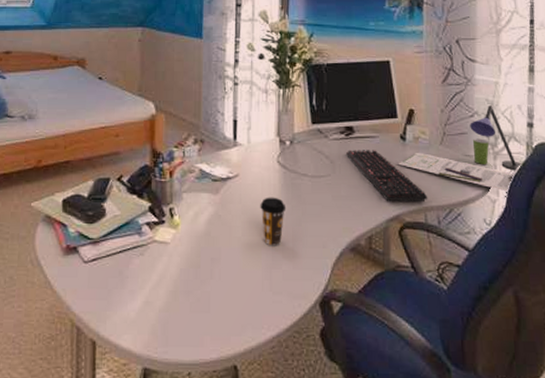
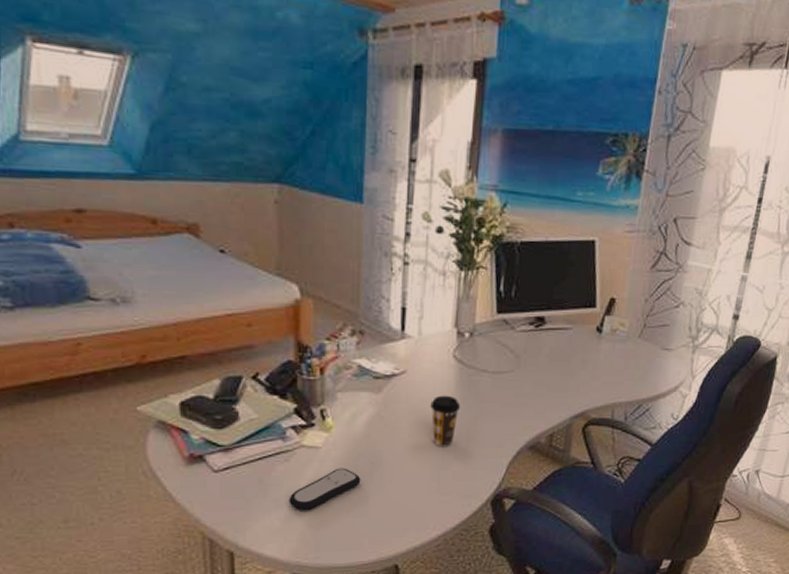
remote control: none [142,263,203,304] -> present [288,468,361,511]
keyboard: present [345,150,428,201] -> none [533,343,618,397]
desk lamp: present [398,106,522,192] -> none [590,295,720,386]

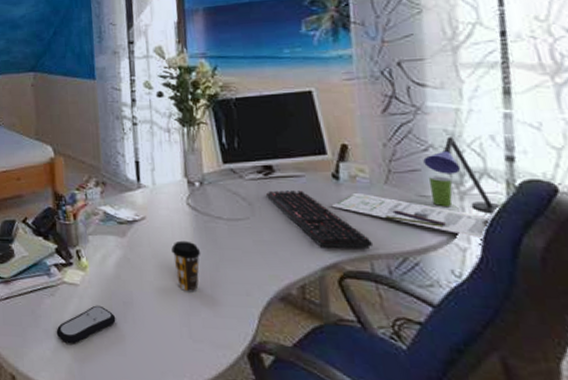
keyboard: none [533,343,618,397] -> present [265,190,374,248]
desk lamp: none [590,295,720,386] -> present [331,137,502,239]

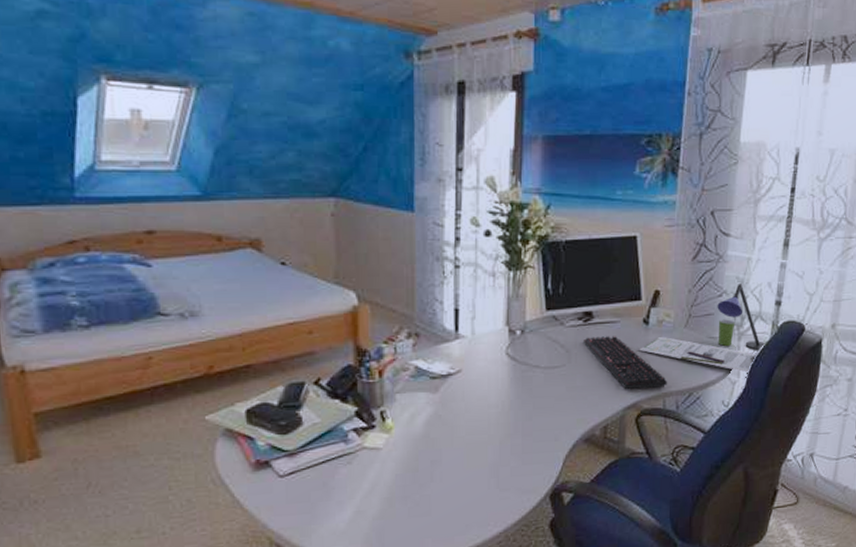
remote control: present [56,305,116,345] -> none [352,467,422,513]
coffee cup: present [171,240,201,292] -> none [486,392,516,444]

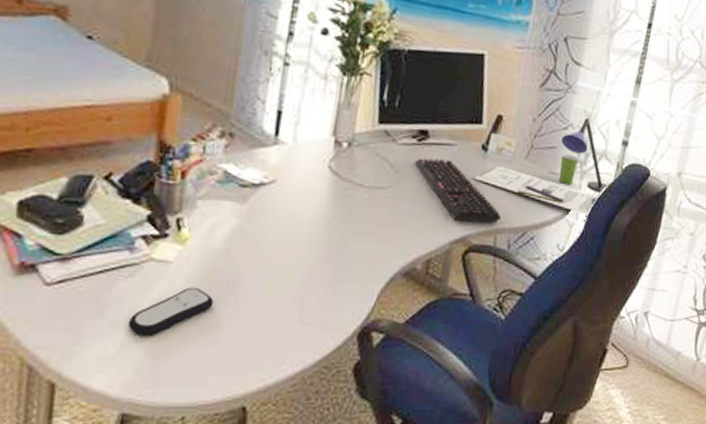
remote control: none [352,467,422,513] -> present [128,287,214,337]

